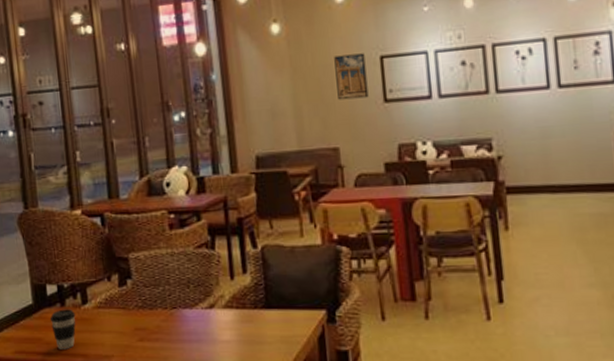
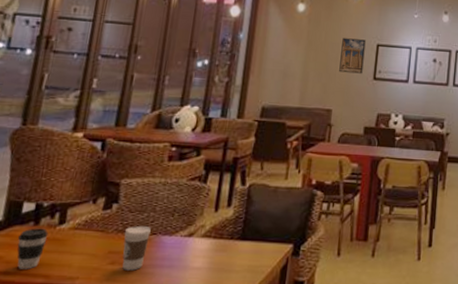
coffee cup: none [144,301,171,347] -> present [122,226,151,271]

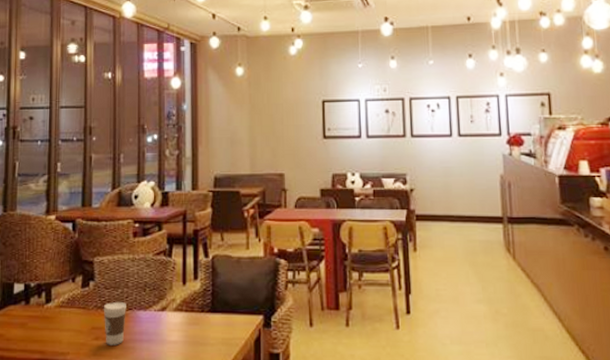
coffee cup: present [17,228,49,269] -> none [14,307,38,346]
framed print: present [339,38,366,74] -> none [285,97,311,134]

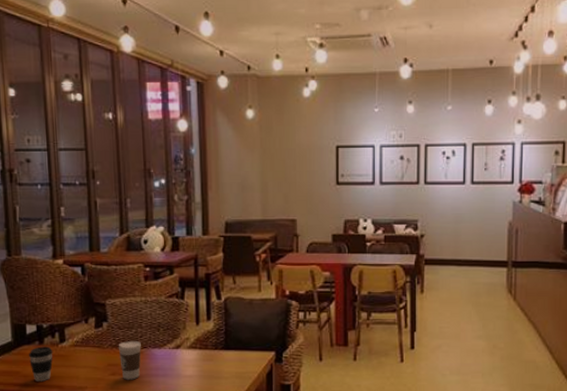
coffee cup: none [14,307,38,346] -> present [29,346,53,382]

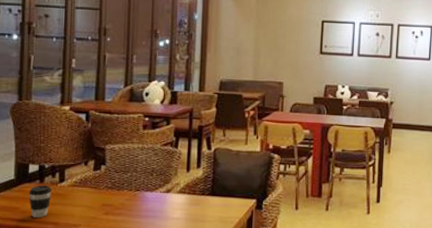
coffee cup: present [118,341,141,380] -> none [113,184,135,220]

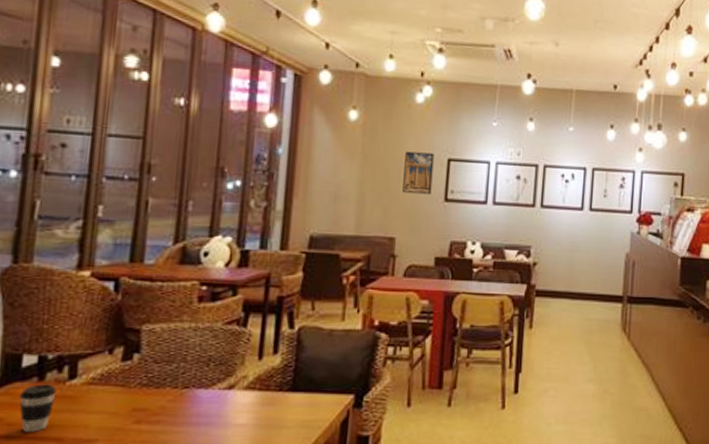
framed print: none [288,15,311,49] -> present [402,151,434,195]

